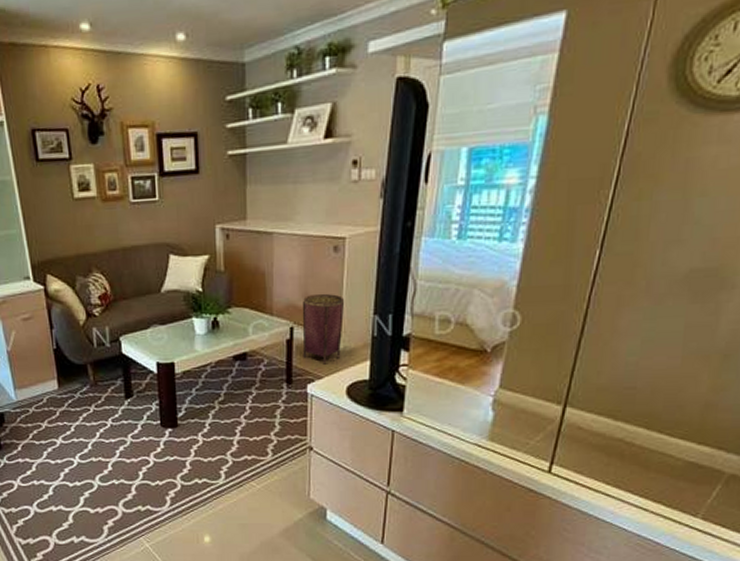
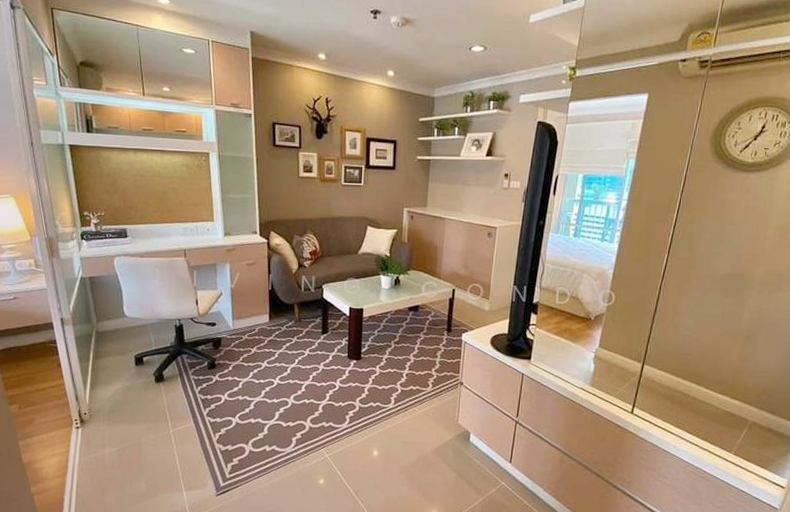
woven basket: present [302,293,345,365] -> none [460,266,494,319]

